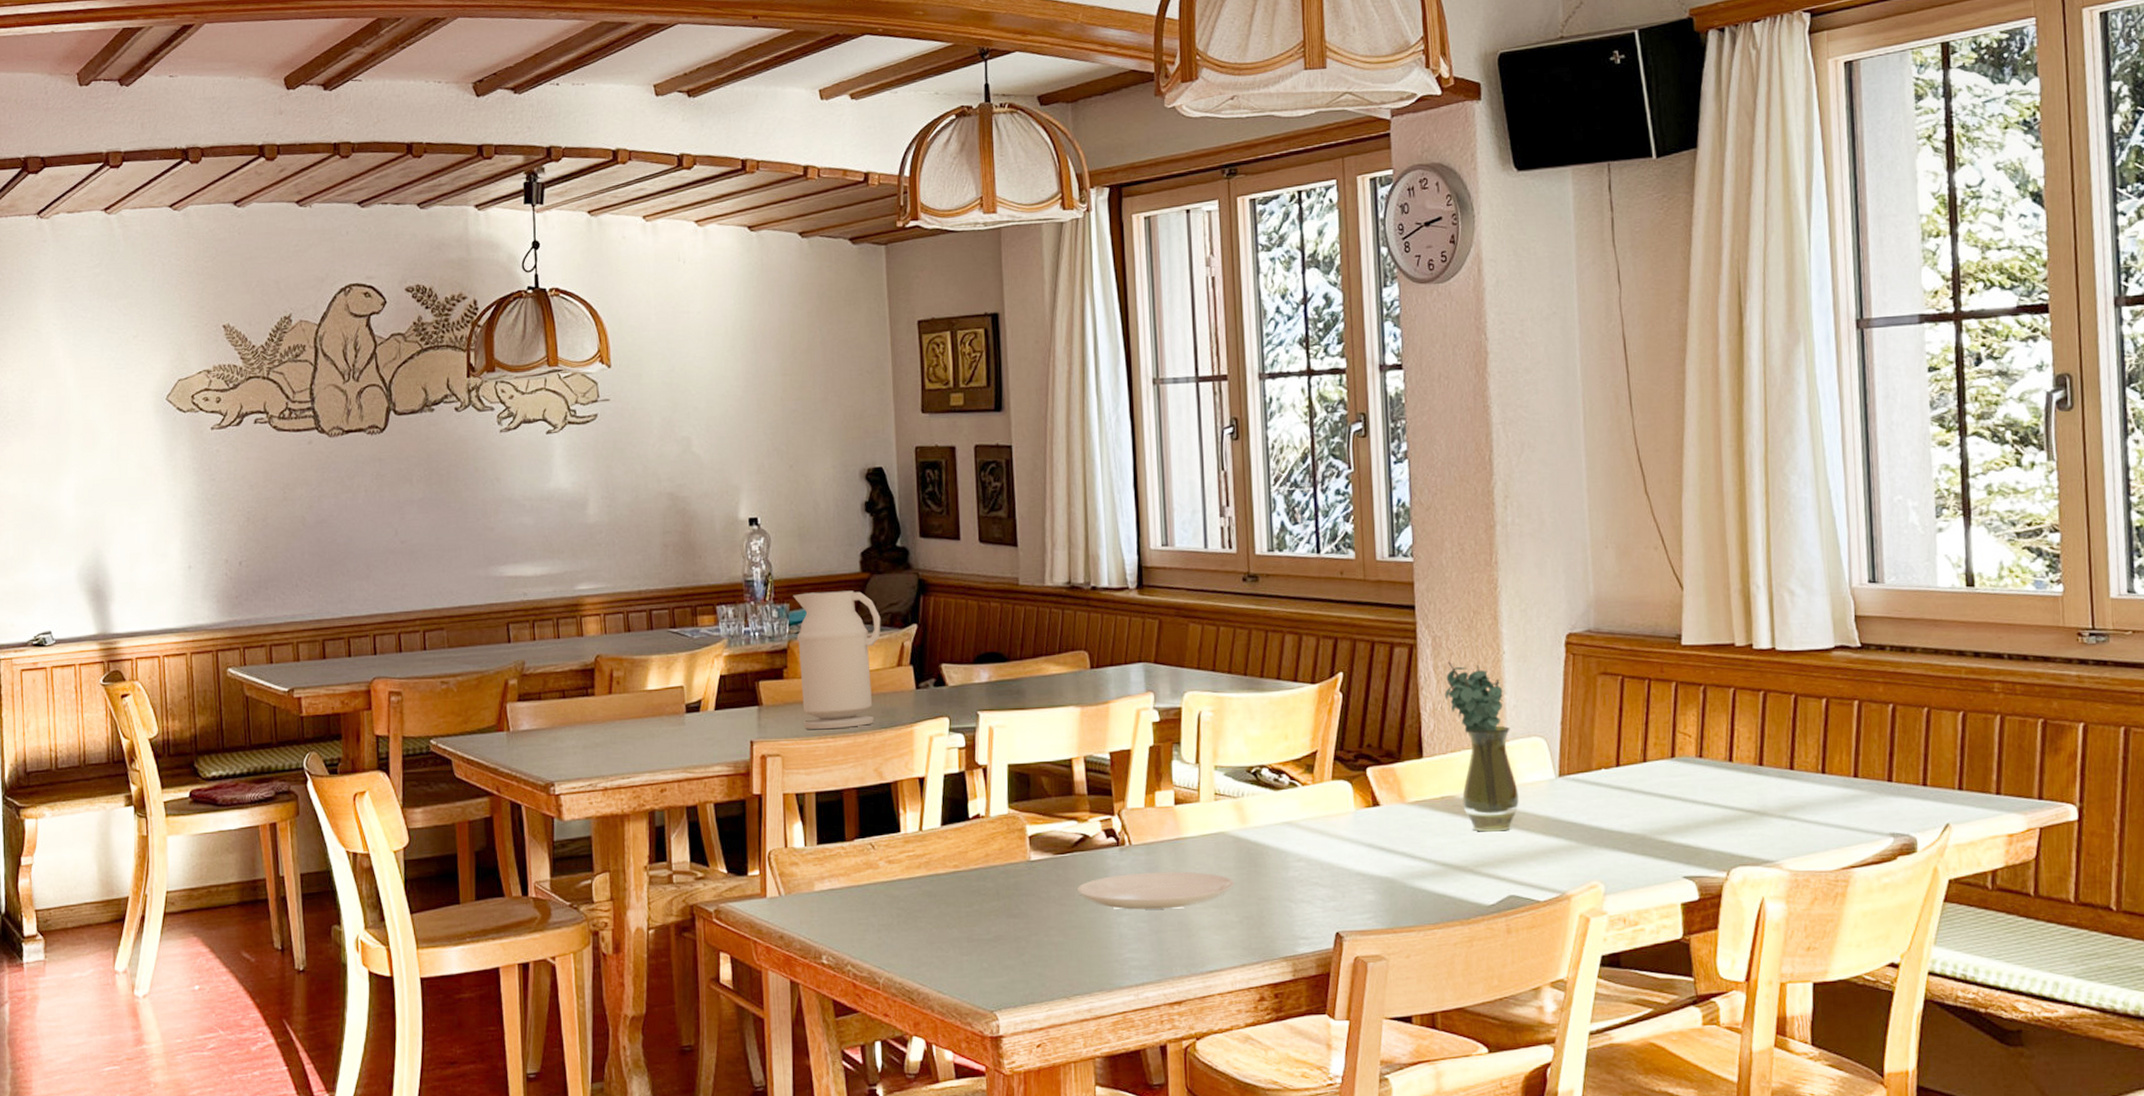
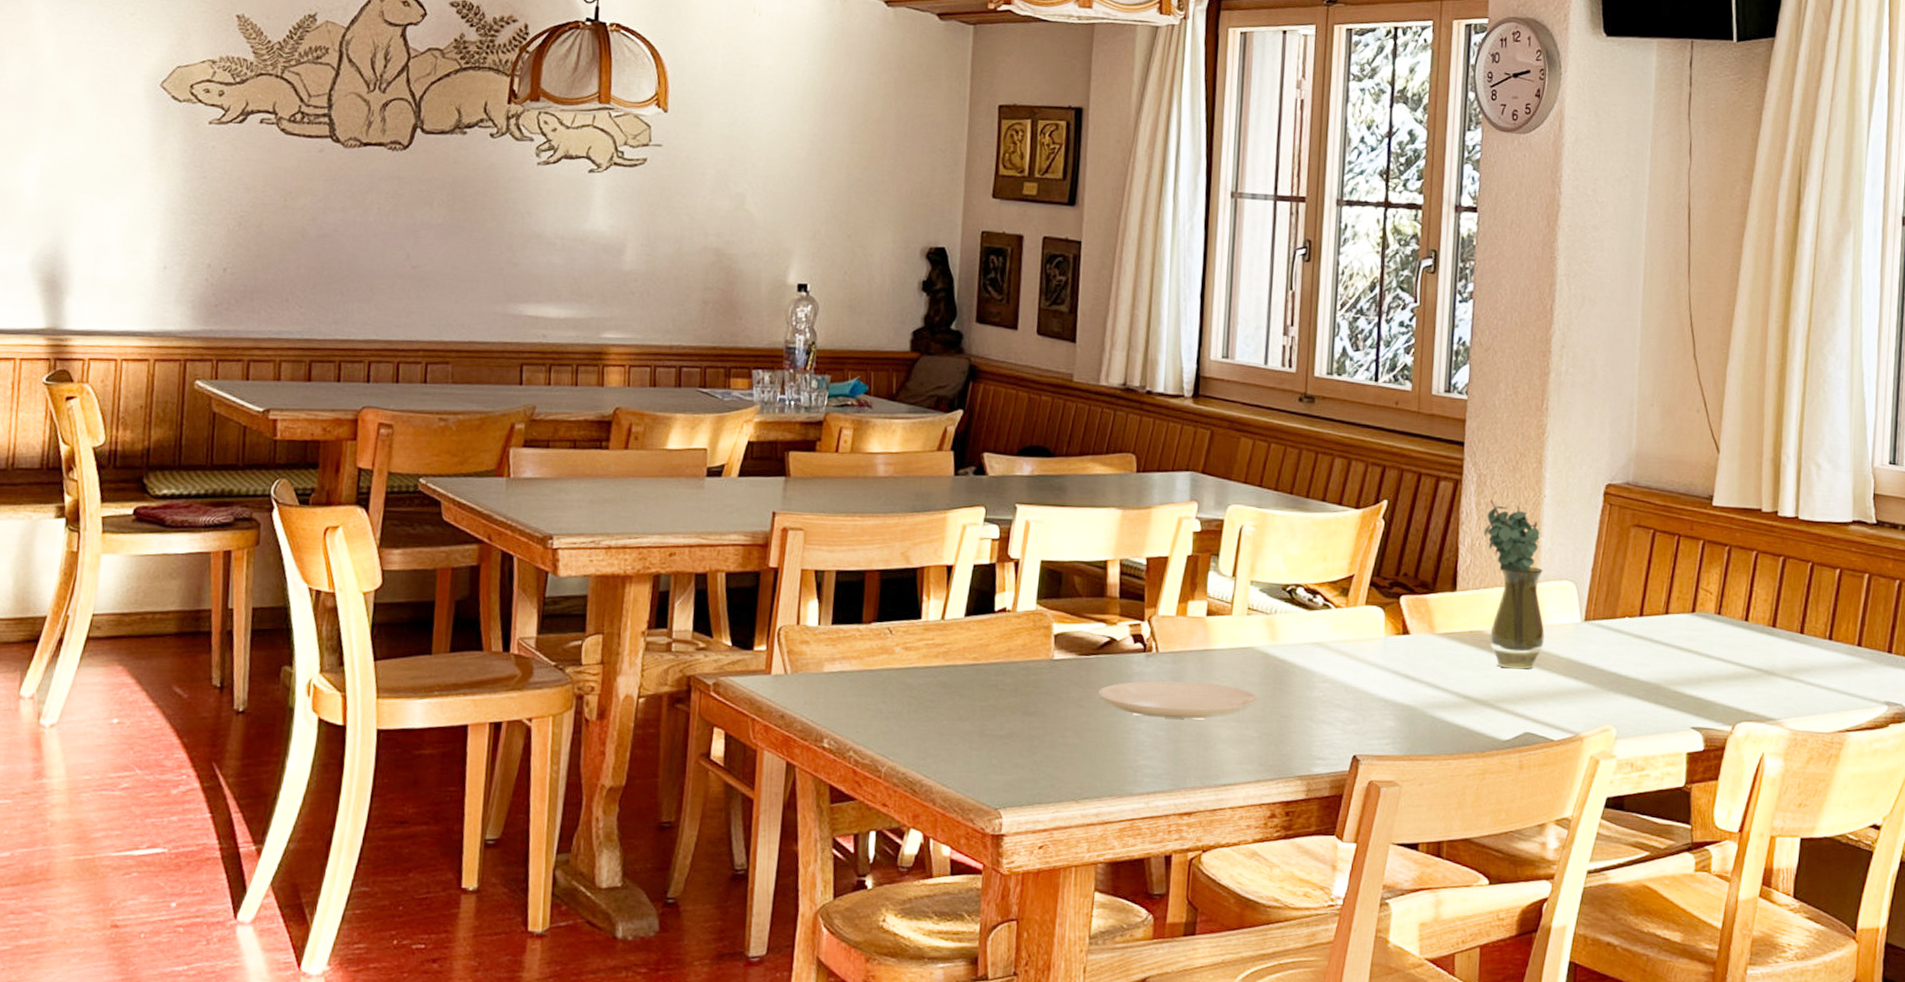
water jug: present [793,590,881,730] -> none [831,366,926,508]

